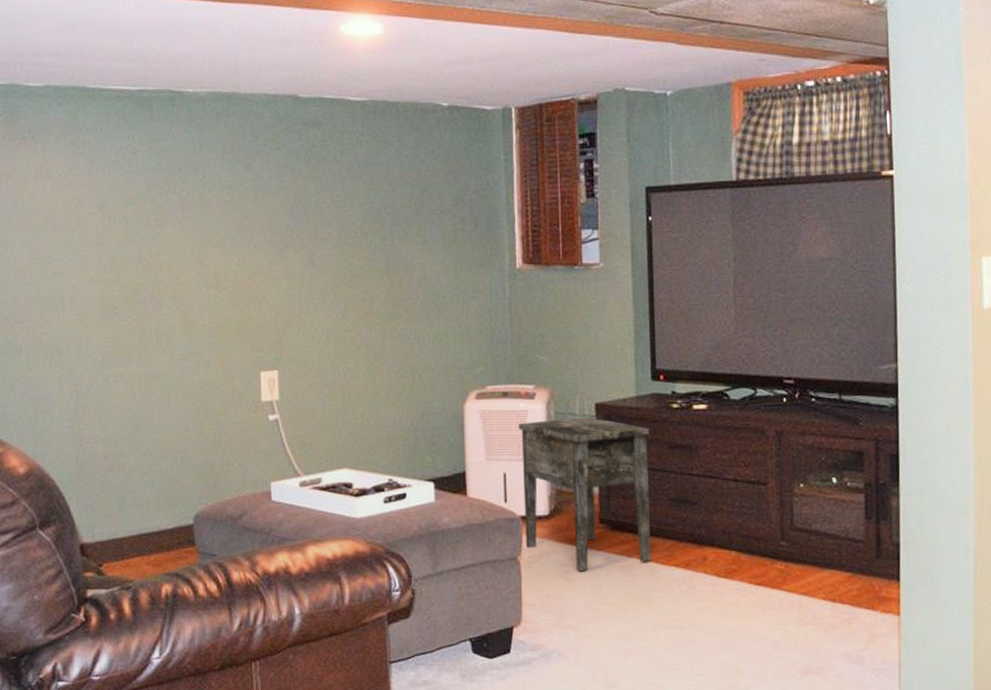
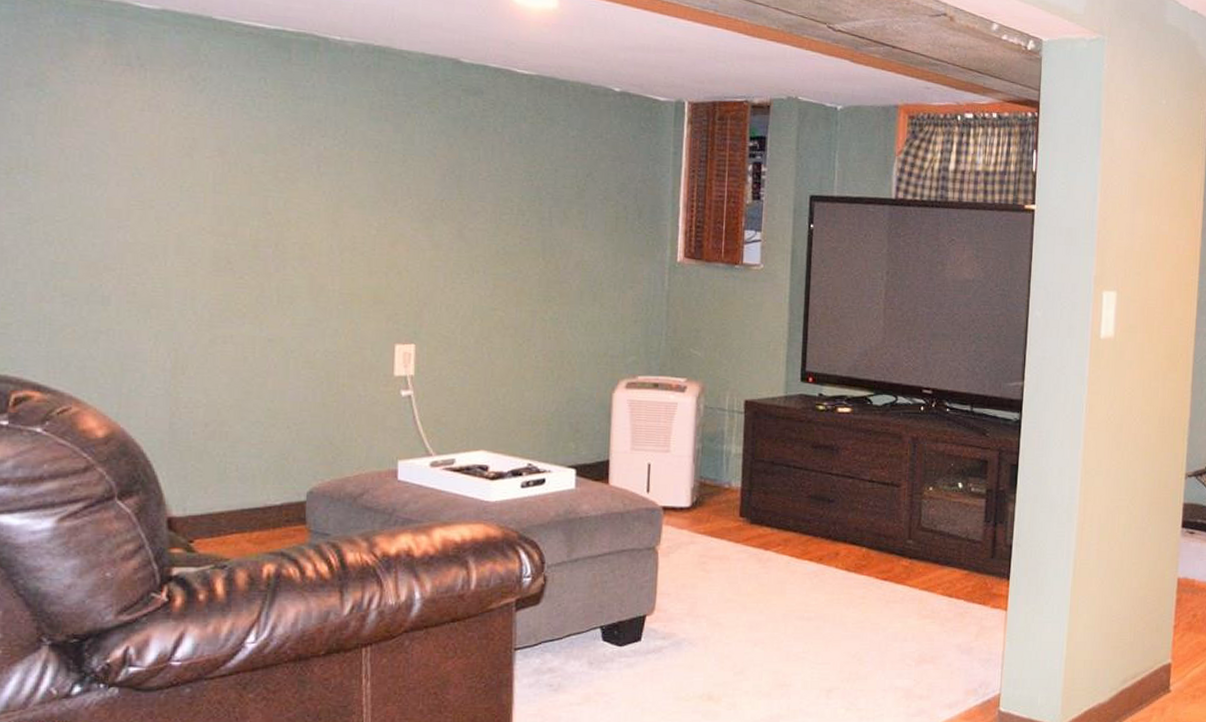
side table: present [518,417,651,571] -> none [664,413,795,562]

